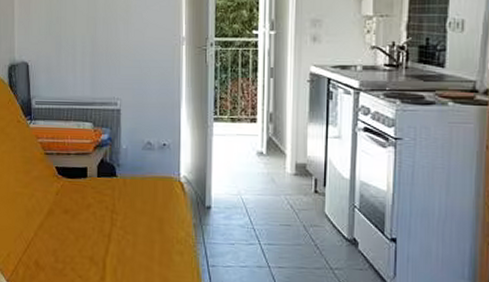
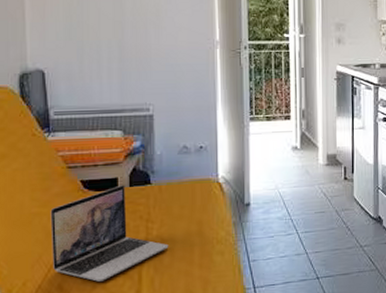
laptop: none [30,174,131,263] -> present [50,185,169,282]

